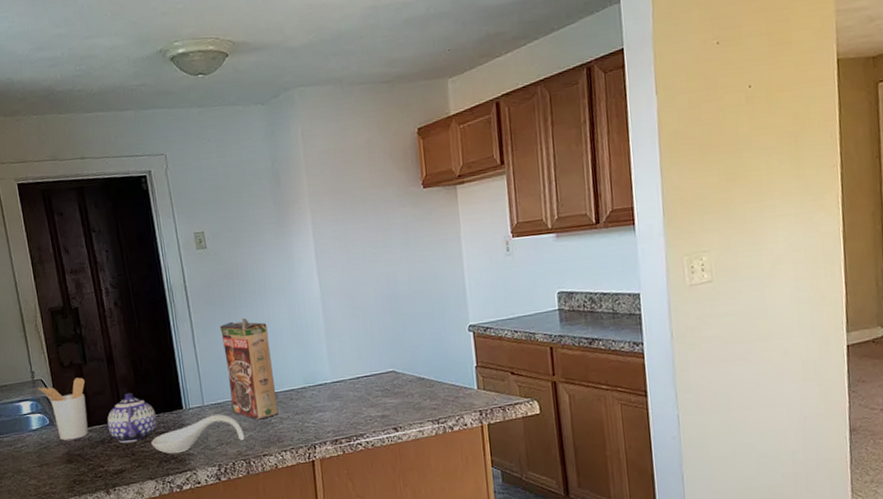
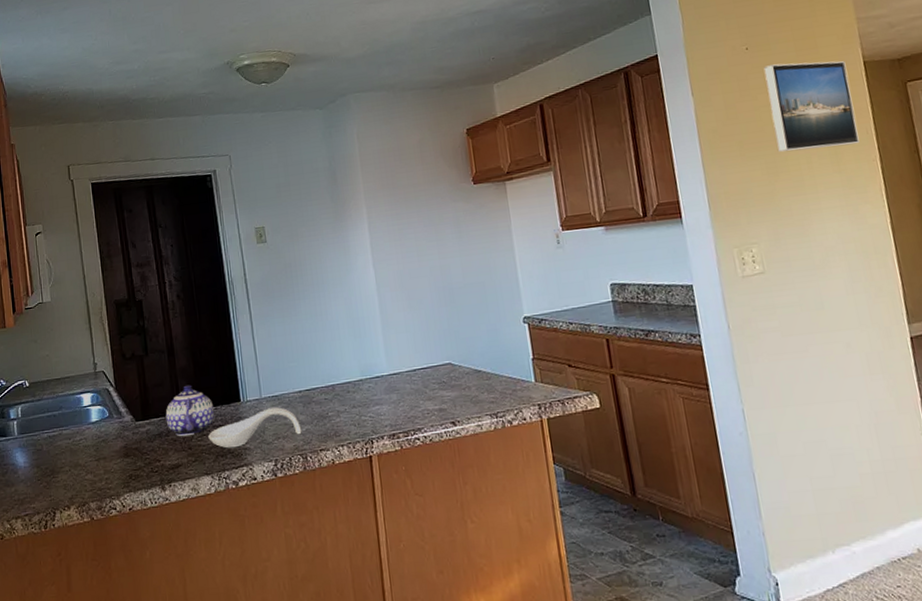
utensil holder: present [38,377,89,441] -> none [100,369,147,434]
cereal box: present [220,317,279,420] -> none [278,309,336,413]
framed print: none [733,58,823,157] -> present [763,61,860,152]

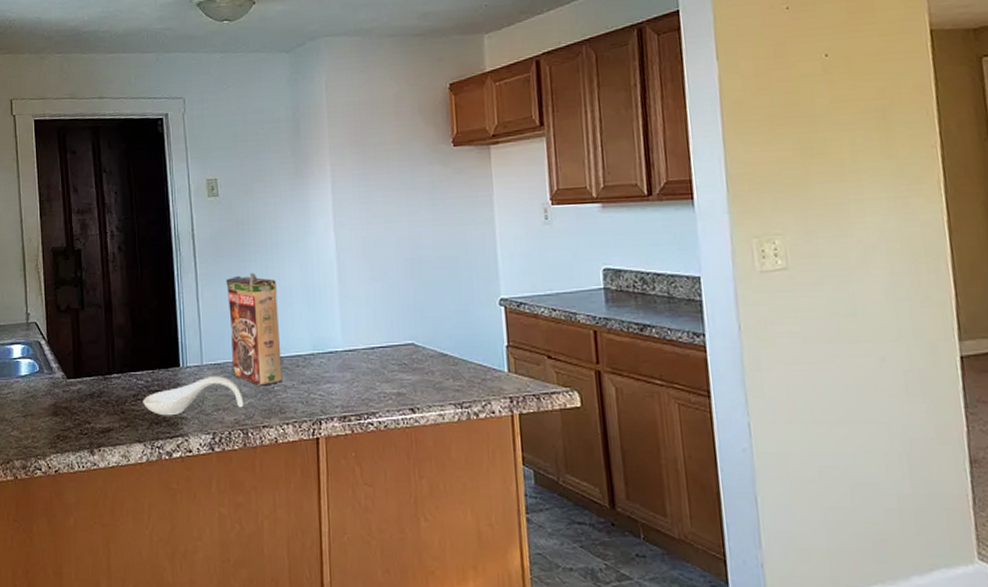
teapot: present [165,384,215,437] -> none [99,344,151,399]
cereal box: none [278,309,336,413] -> present [226,272,283,386]
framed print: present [763,61,860,152] -> none [806,27,917,131]

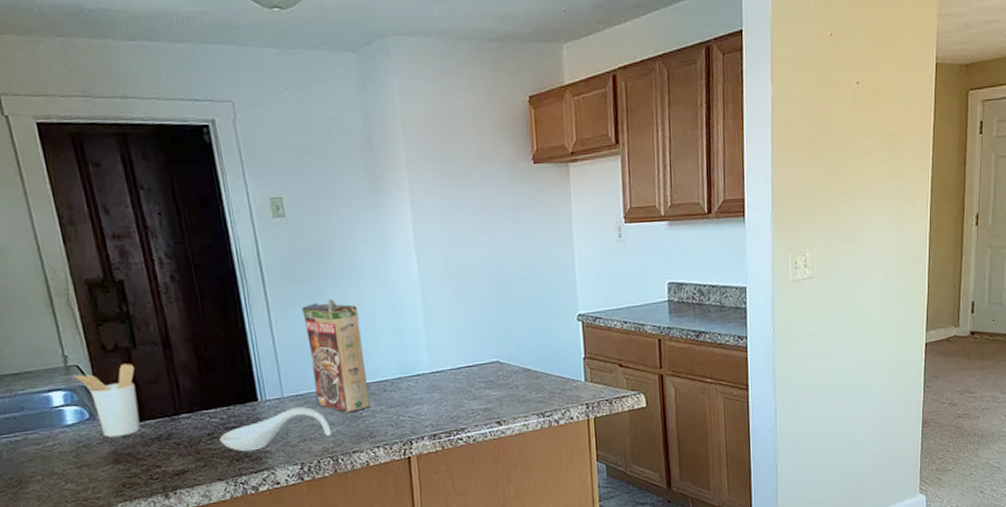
utensil holder: none [32,323,80,390] -> present [73,363,141,438]

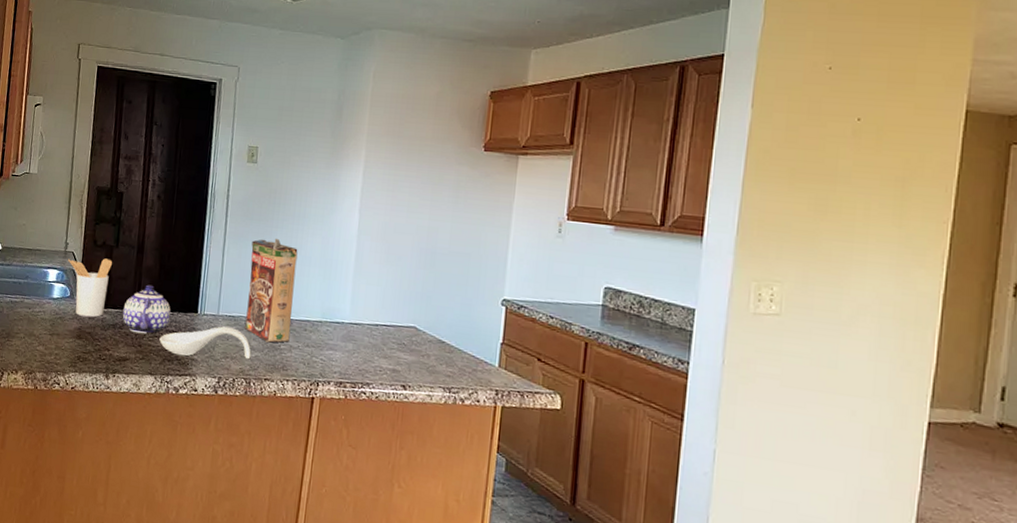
teapot: none [164,382,227,440] -> present [122,284,171,334]

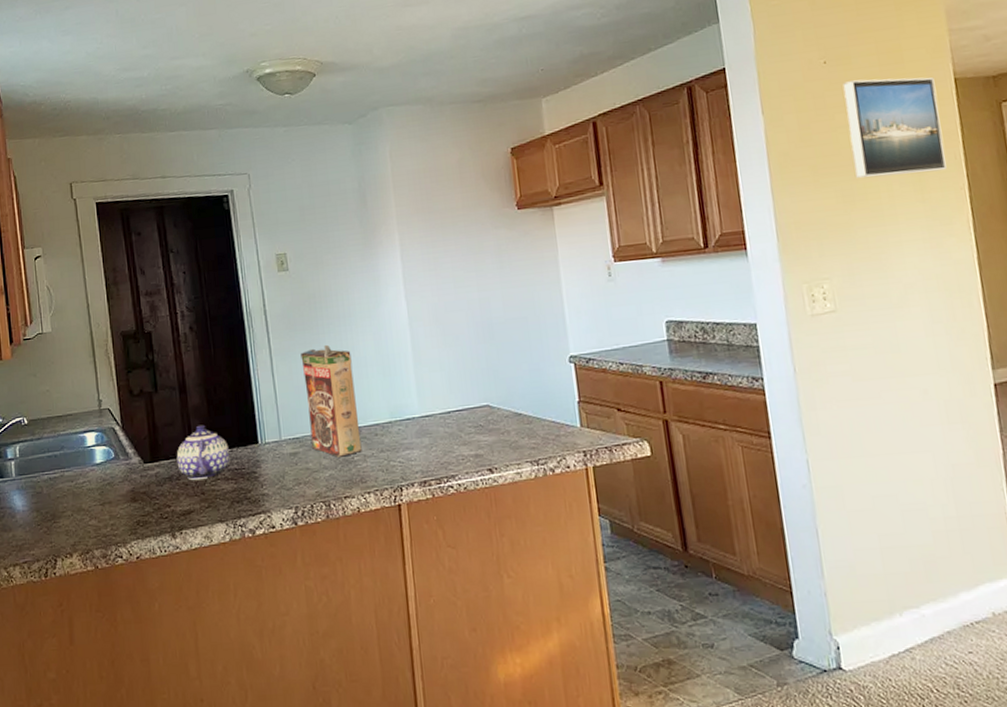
utensil holder: present [68,258,112,318] -> none [105,407,156,476]
spoon rest: present [159,326,251,360] -> none [223,450,325,494]
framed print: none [835,91,944,201] -> present [842,77,947,179]

